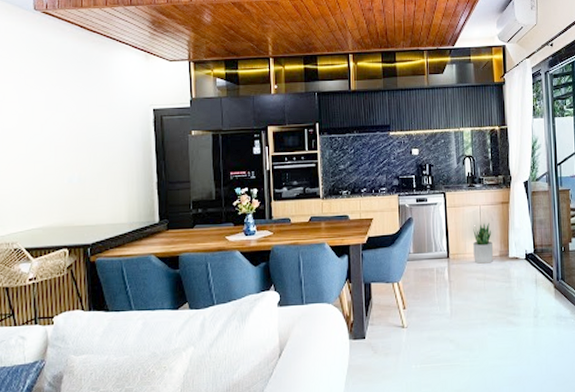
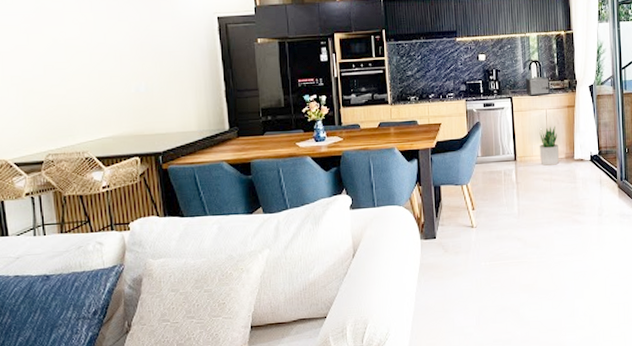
toaster: none [459,171,484,192] -> present [525,76,550,96]

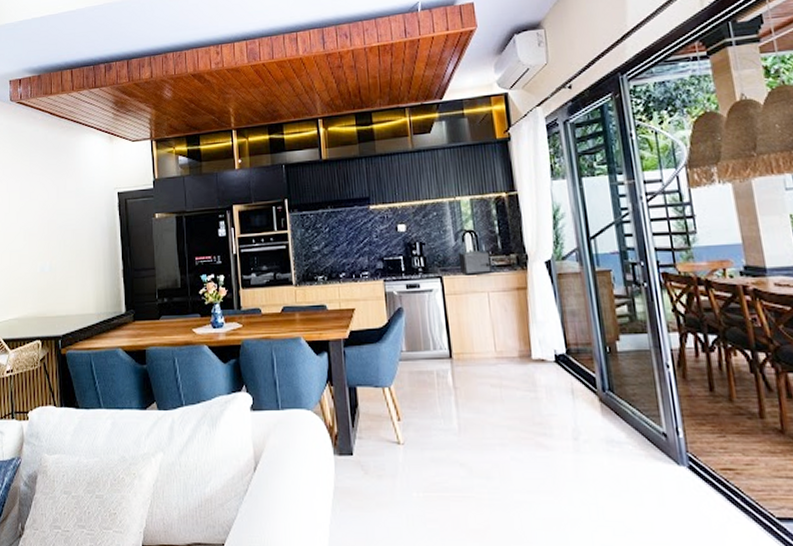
planter: present [539,126,560,167] -> none [481,313,511,368]

